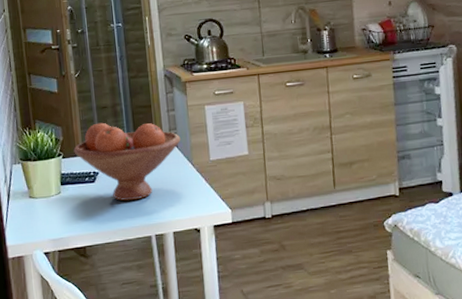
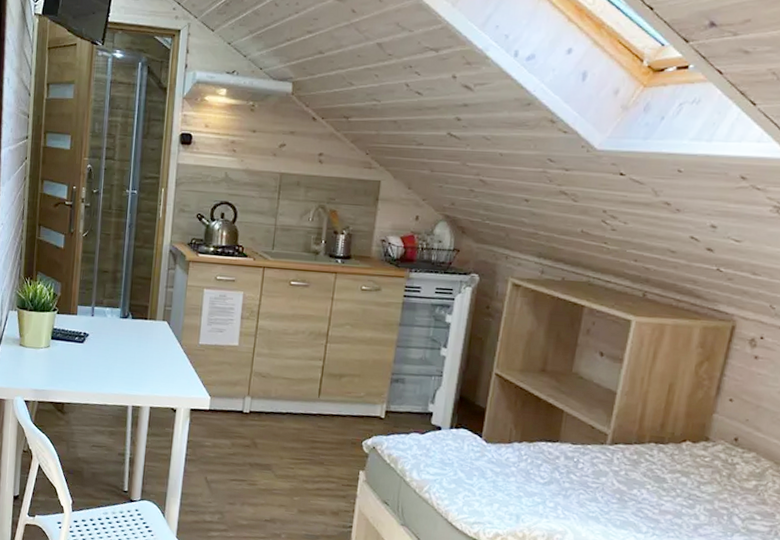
fruit bowl: present [73,122,181,201] -> none [69,285,174,368]

